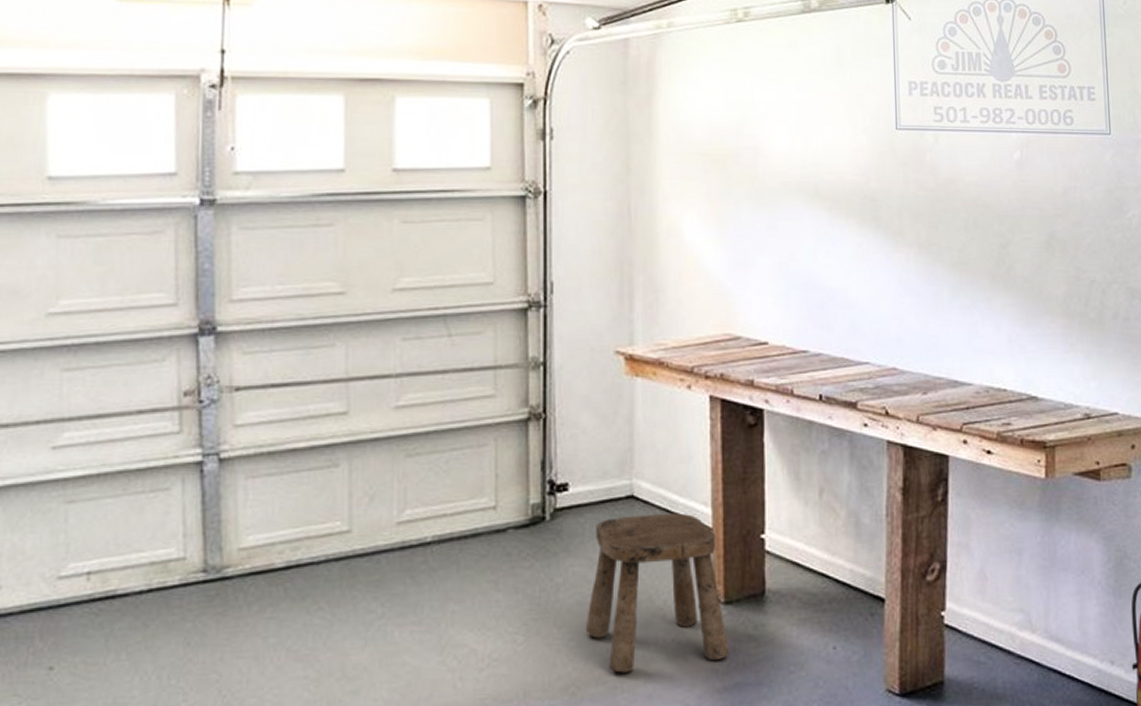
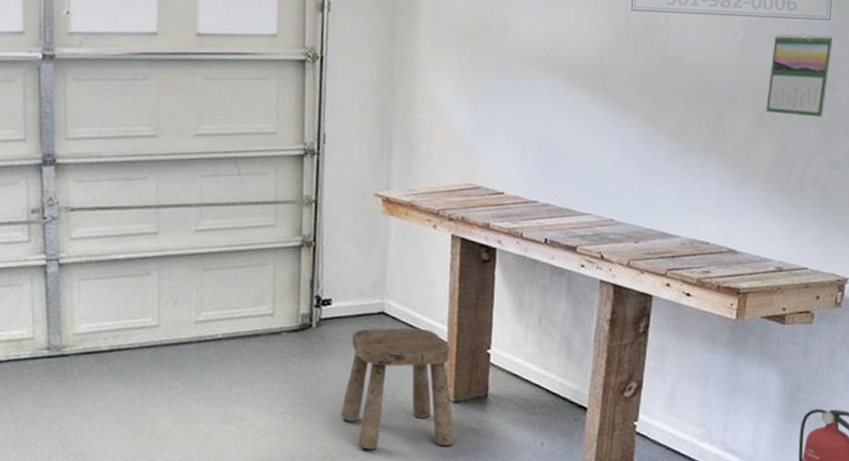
calendar: none [1053,149,1117,241] -> present [766,33,834,117]

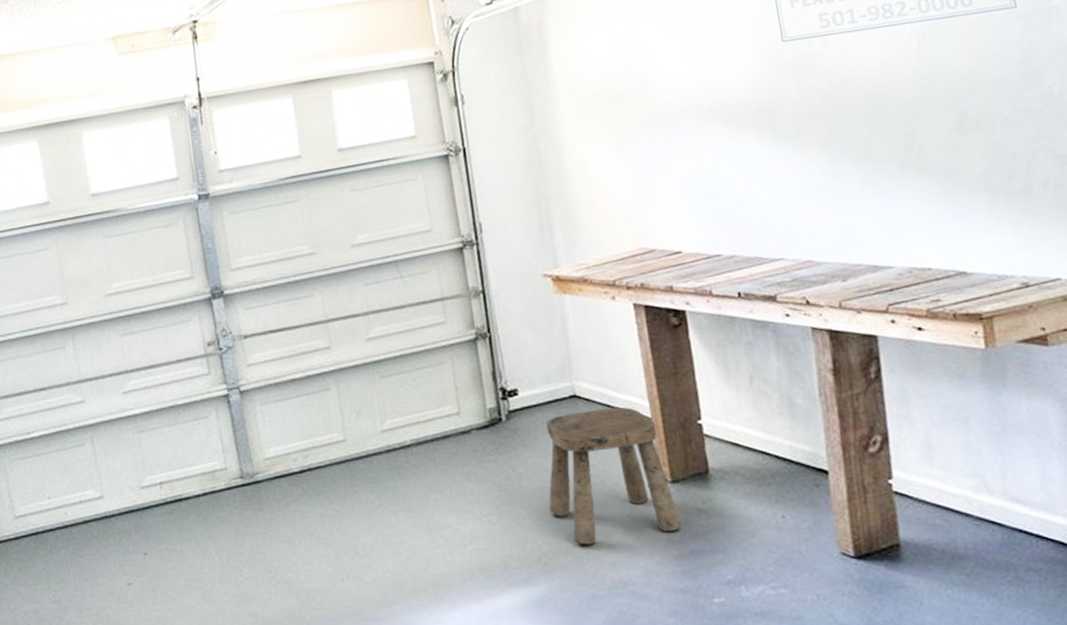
calendar: present [766,33,834,117] -> none [955,23,1035,118]

